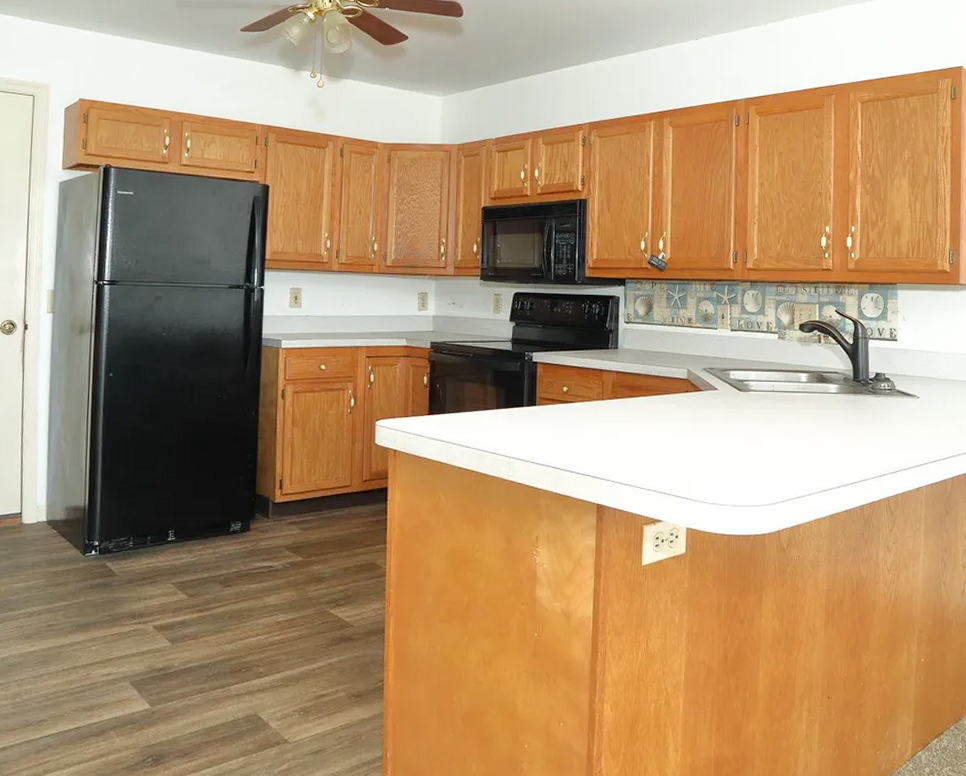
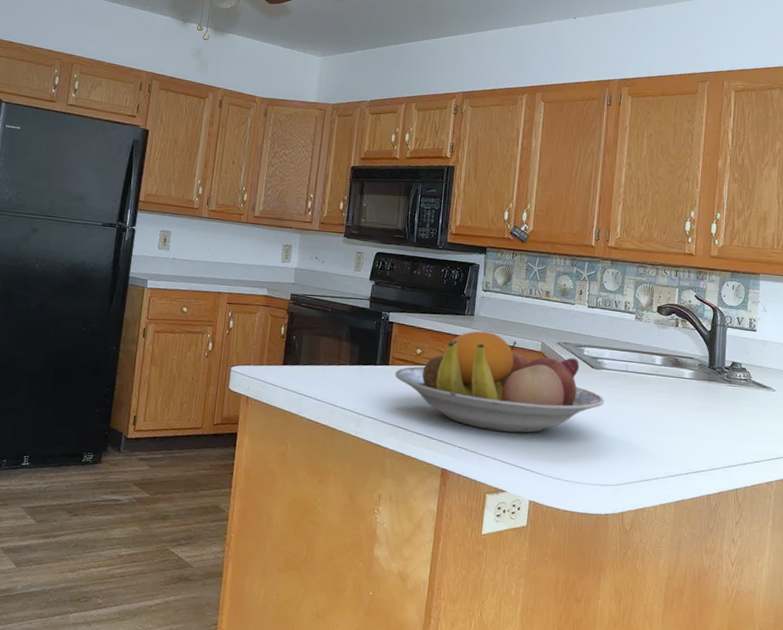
fruit bowl: none [543,364,753,462] -> present [395,331,604,433]

